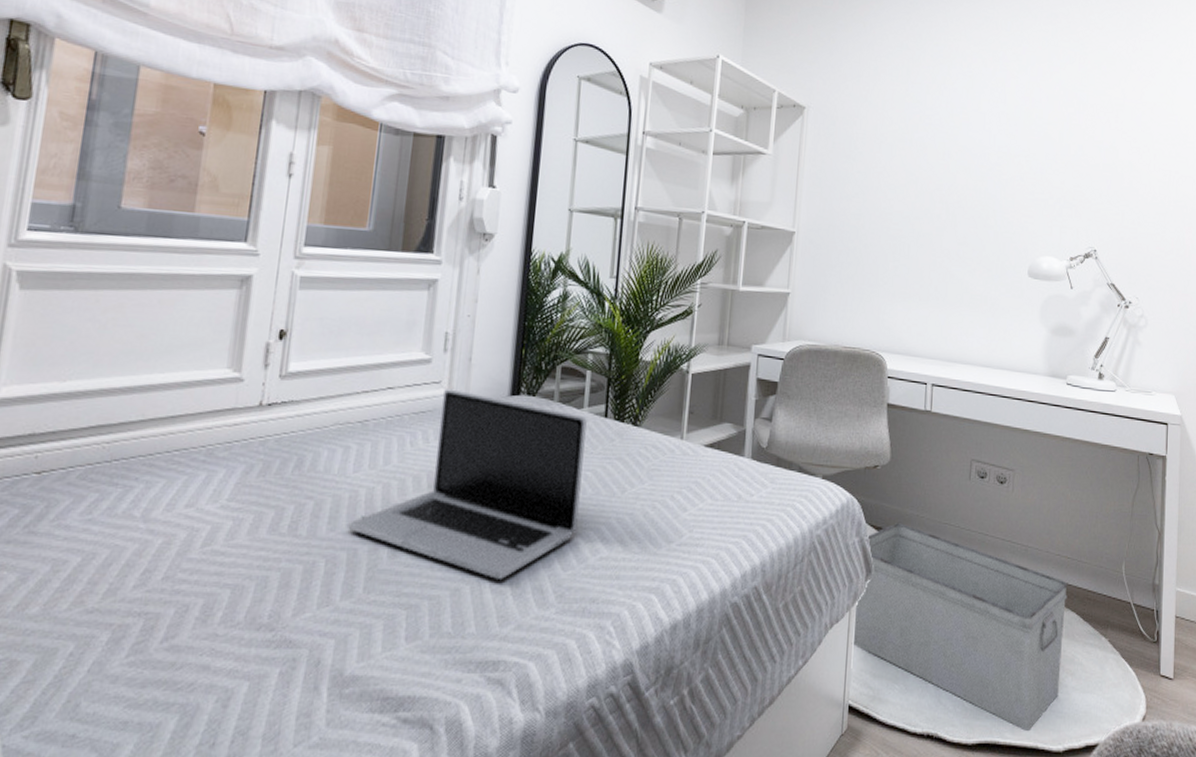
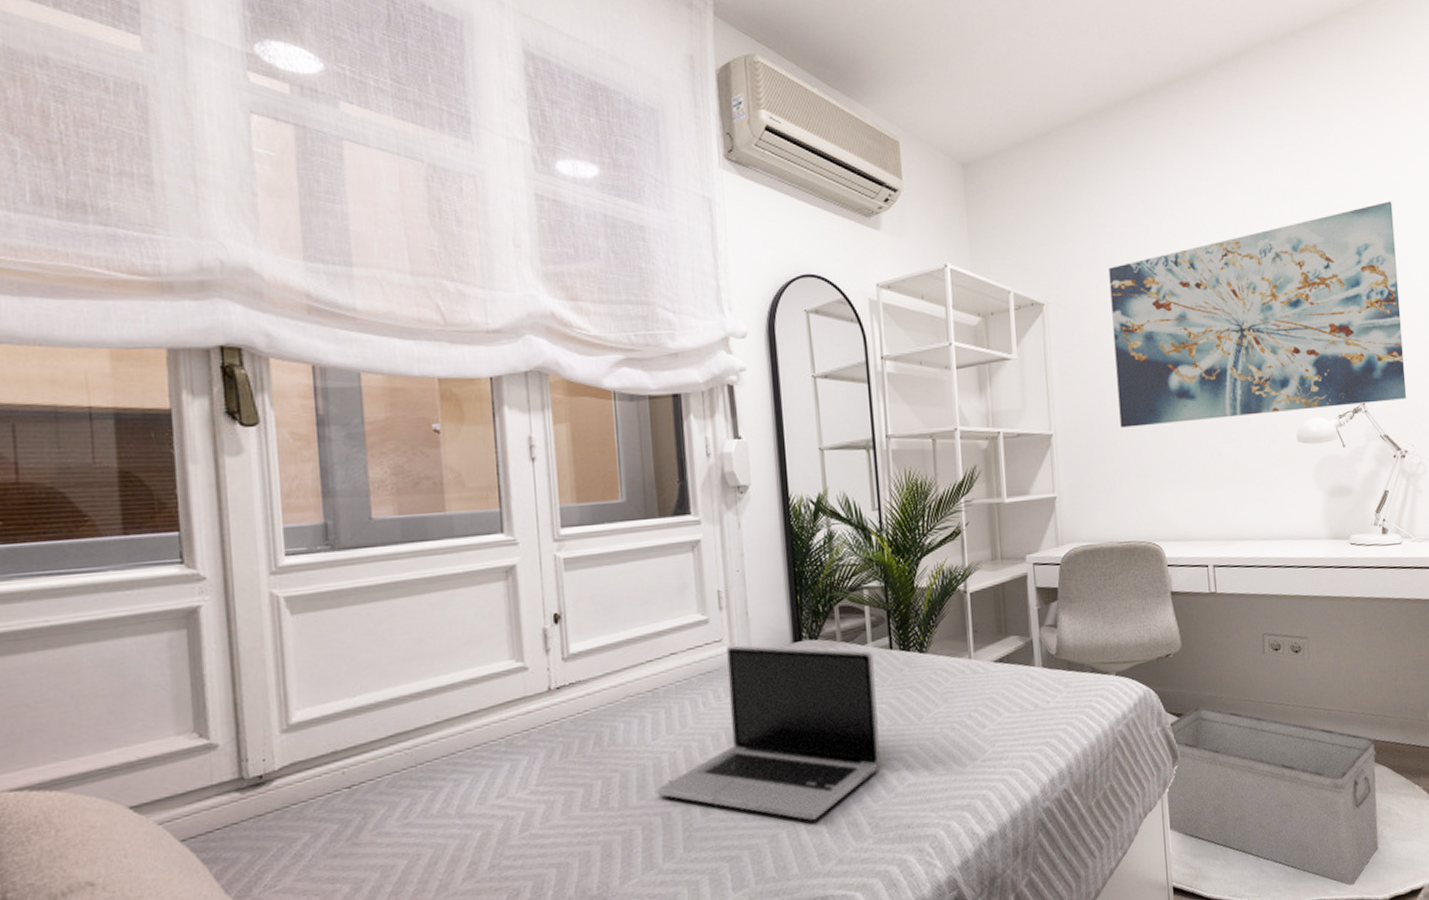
wall art: none [861,64,1143,253] -> present [1109,201,1407,428]

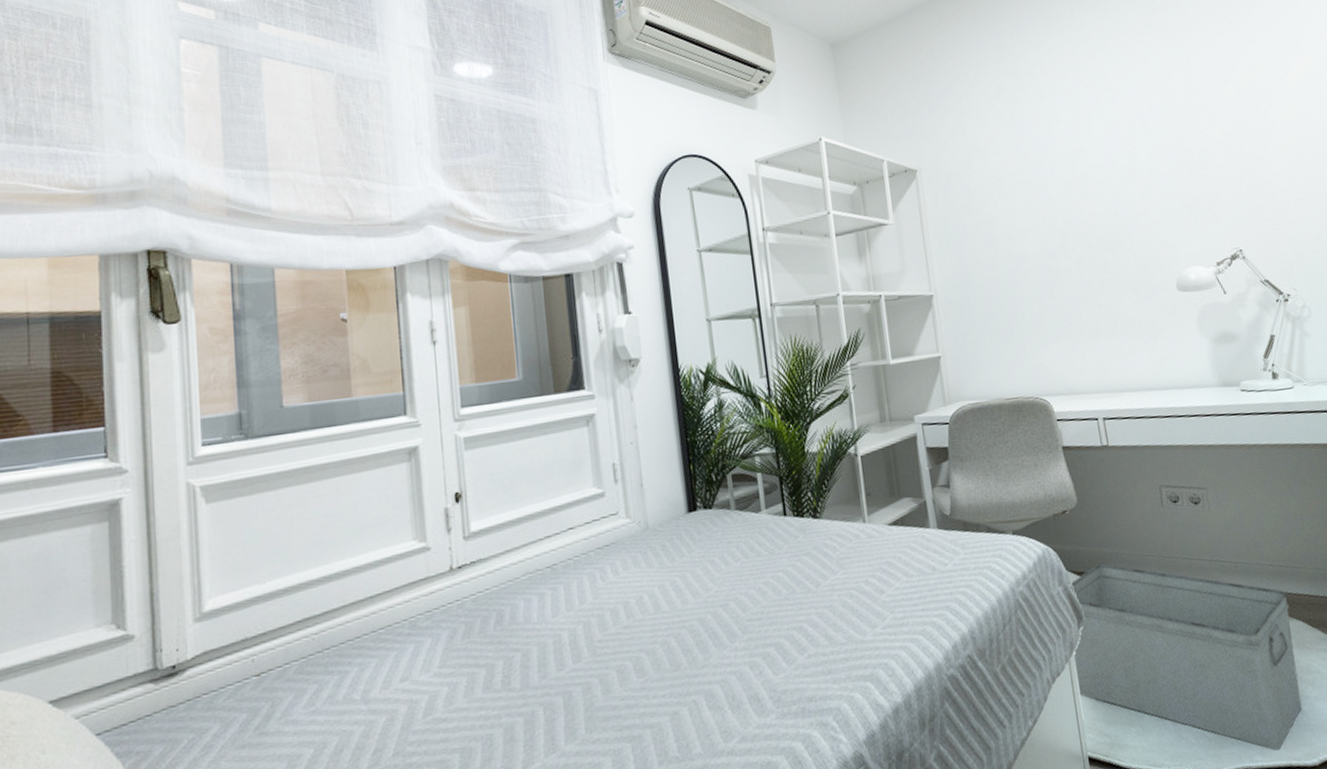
laptop: present [657,645,881,820] -> none [558,517,780,696]
wall art: present [1109,201,1407,428] -> none [977,54,1284,286]

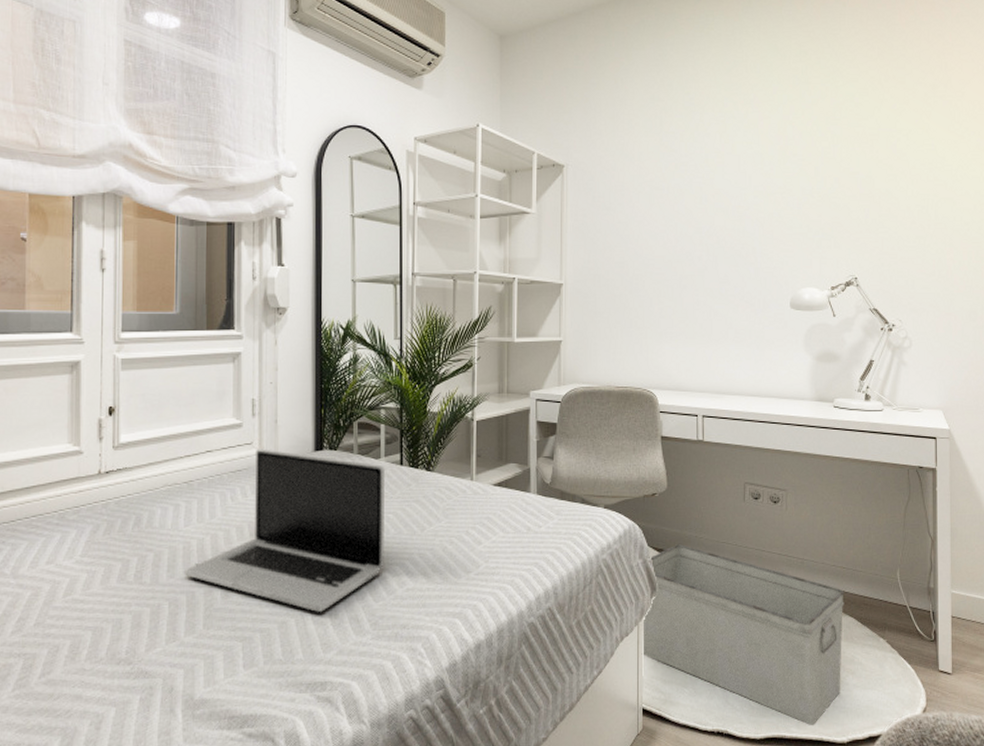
laptop: none [558,517,780,696] -> present [185,449,385,612]

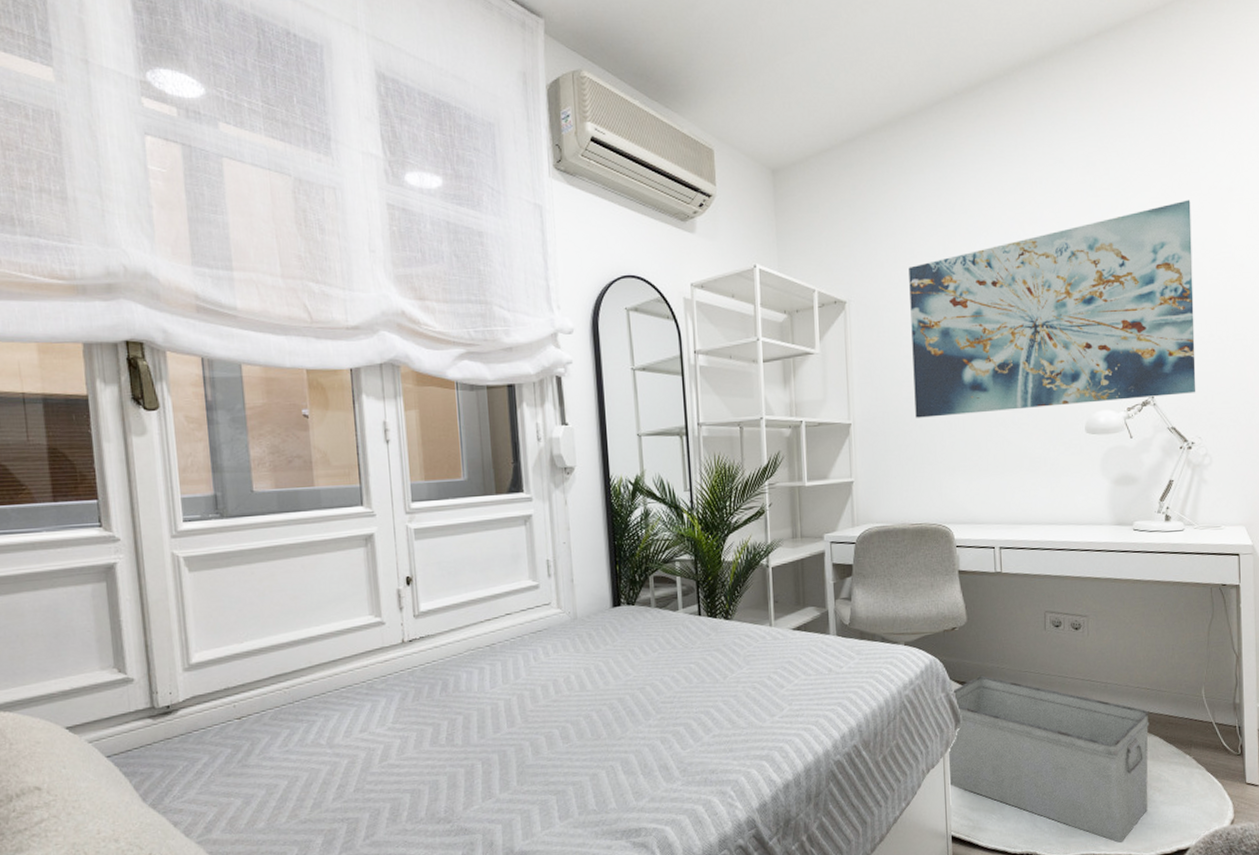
laptop: present [185,449,385,612] -> none [494,608,689,763]
wall art: none [626,93,898,283] -> present [909,200,1196,418]

